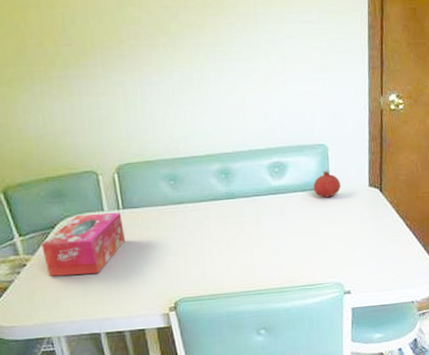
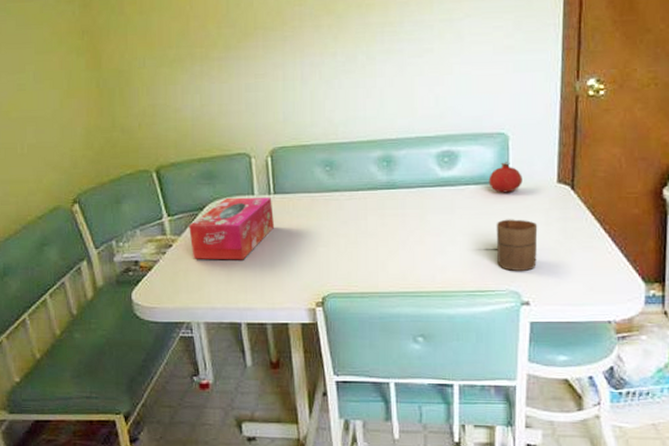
cup: none [321,220,355,266] -> present [496,219,538,271]

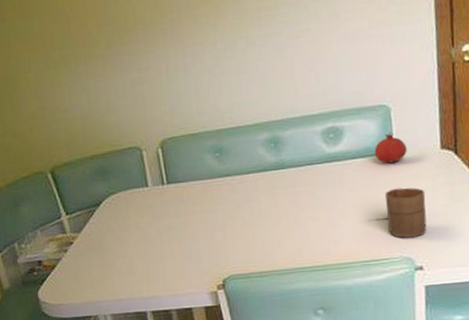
tissue box: present [189,197,274,260] -> none [87,187,170,254]

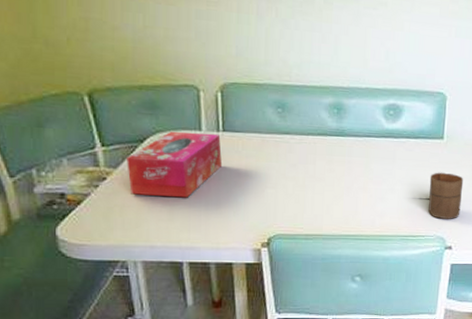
tissue box: none [87,187,170,254] -> present [127,131,222,198]
fruit: present [374,133,407,164] -> none [427,119,455,149]

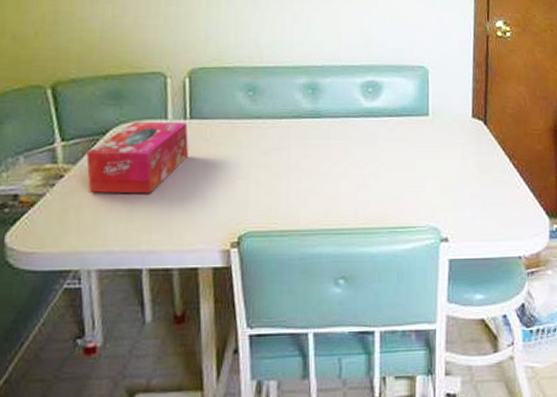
cup: present [428,172,464,219] -> none [417,152,455,206]

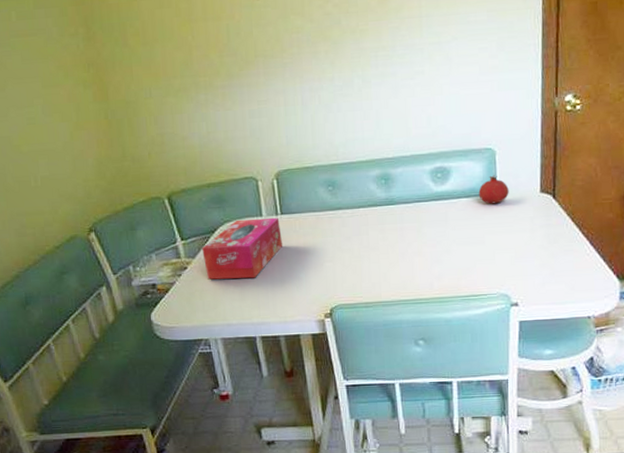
fruit: none [410,95,441,126] -> present [478,175,509,204]

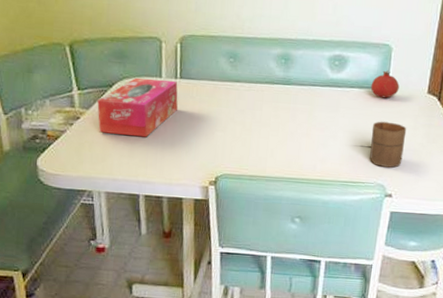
cup: none [486,228,524,276] -> present [369,121,407,168]

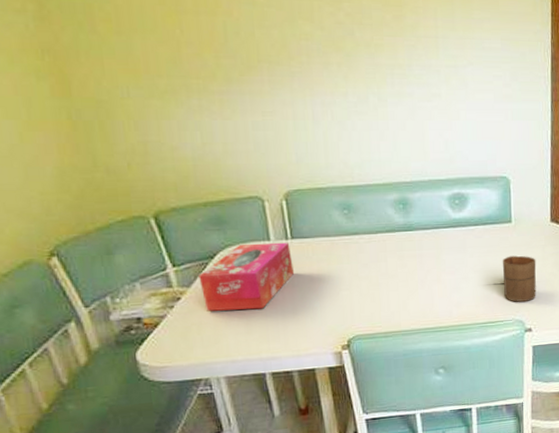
fruit: present [370,70,399,98] -> none [494,203,523,232]

